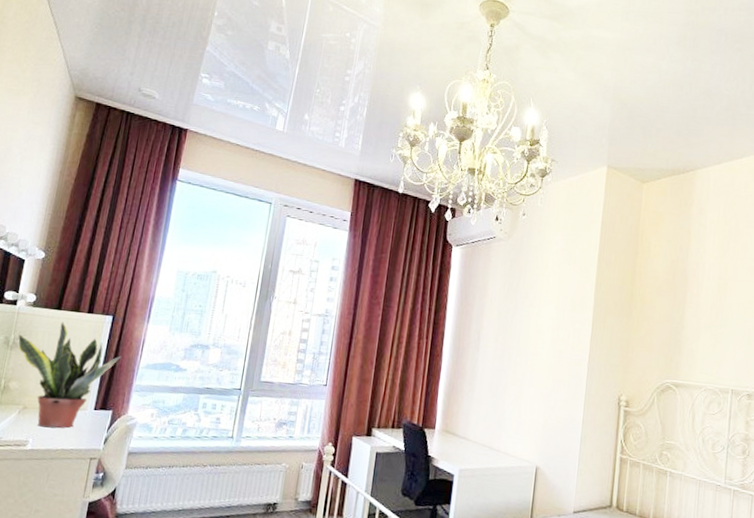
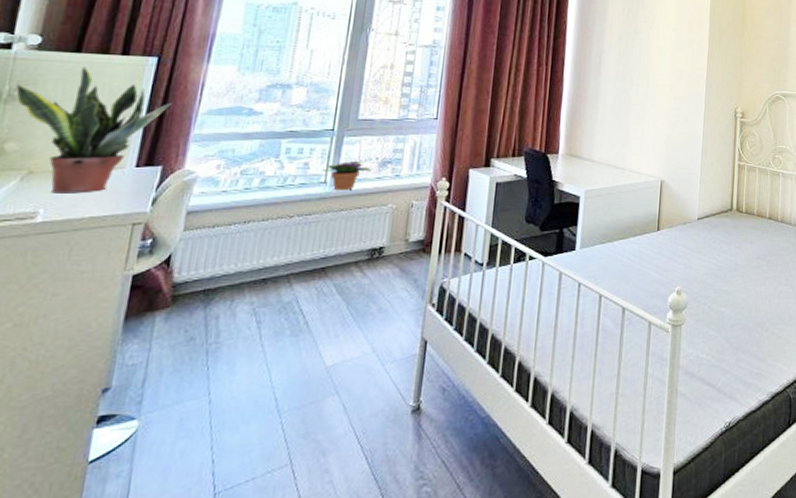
potted flower: none [230,419,269,447] -> present [322,161,371,191]

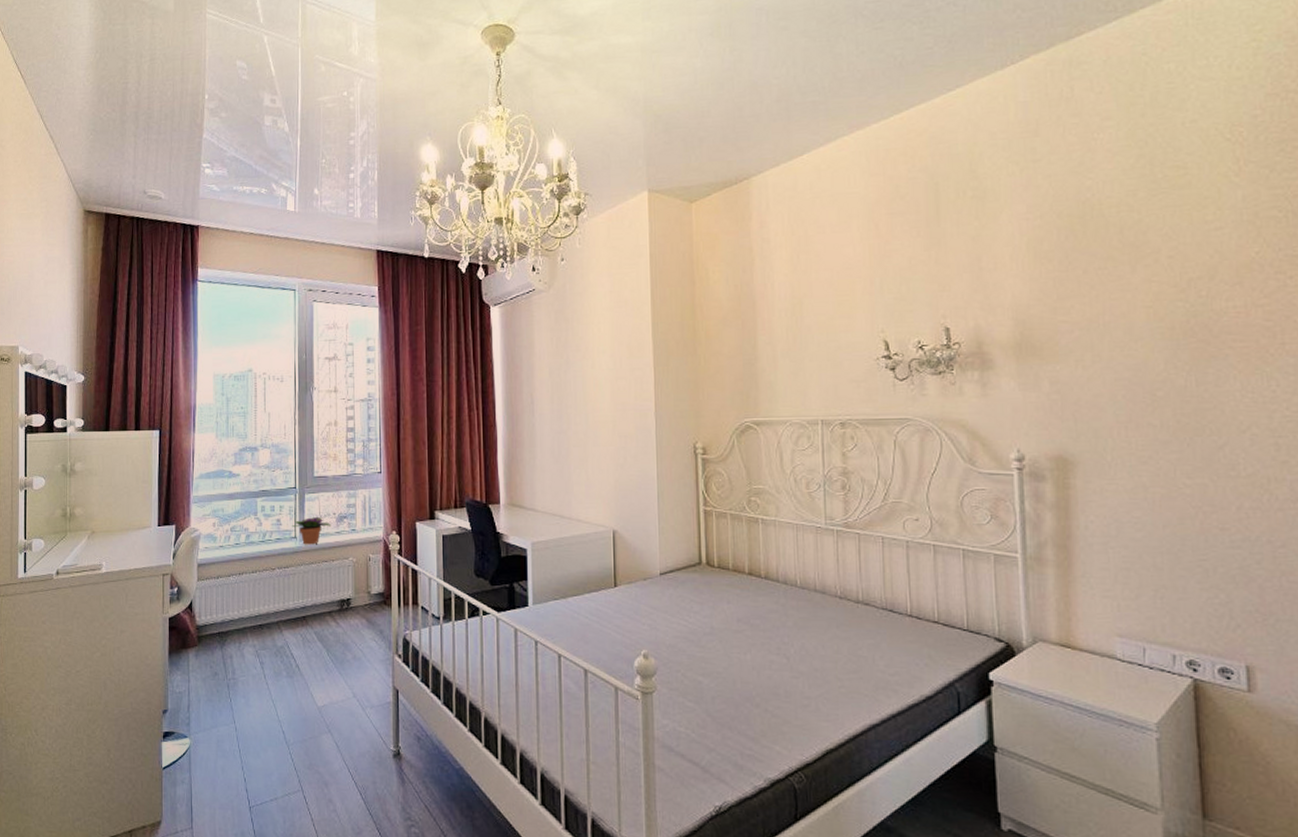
potted plant: present [15,66,172,194] -> none [75,442,174,549]

